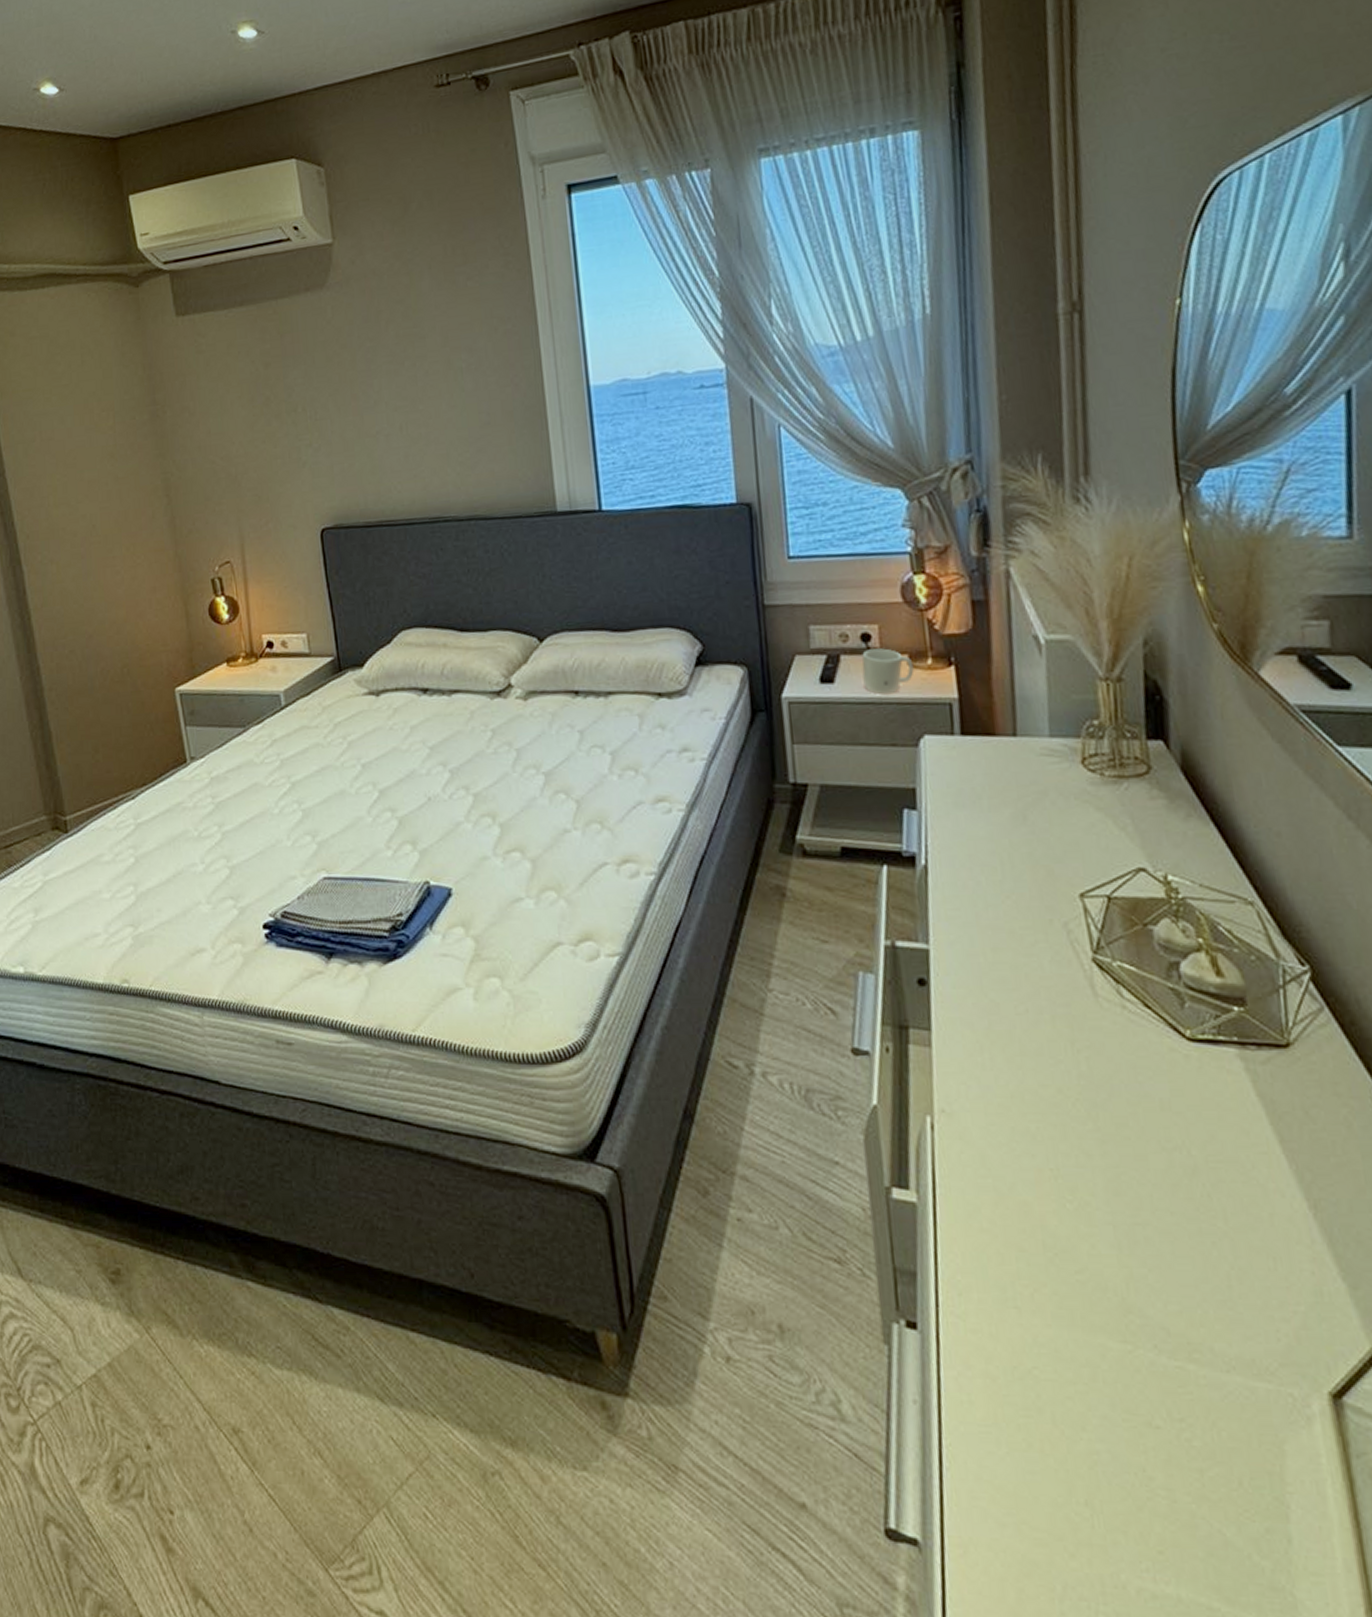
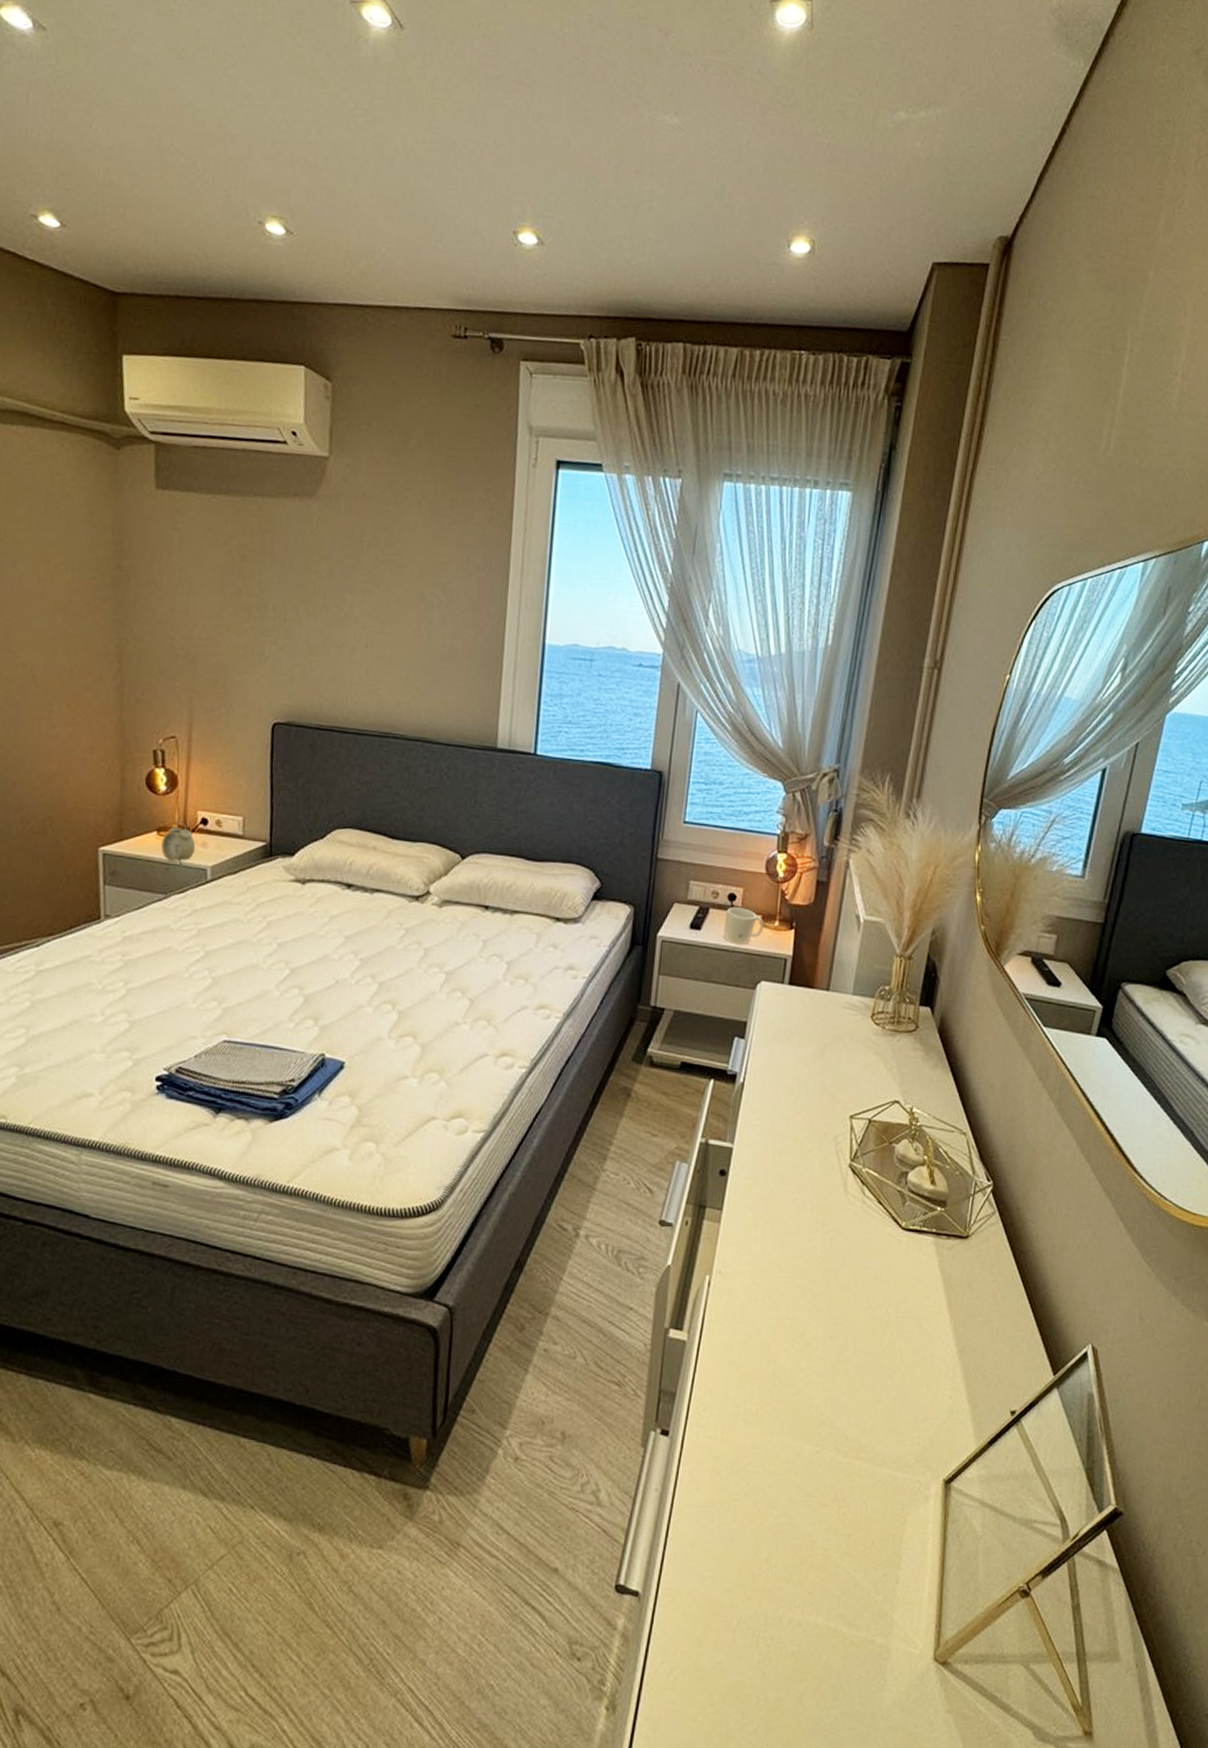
alarm clock: none [232,649,265,694] -> present [161,822,195,865]

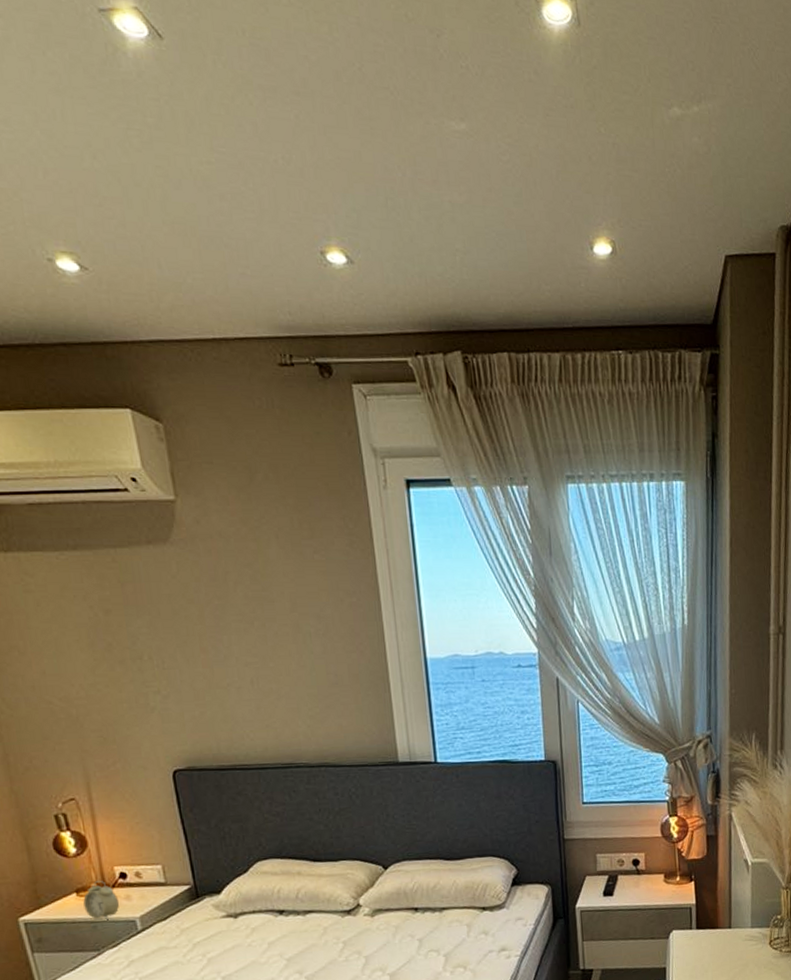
mug: present [723,907,764,946] -> none [632,870,668,904]

